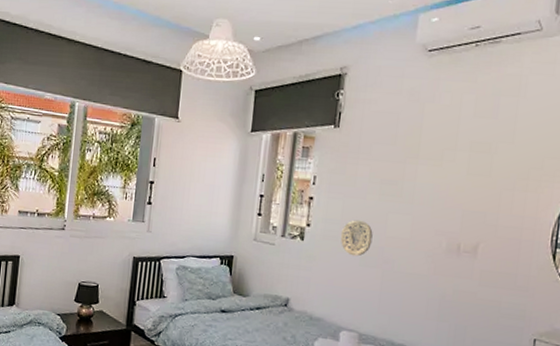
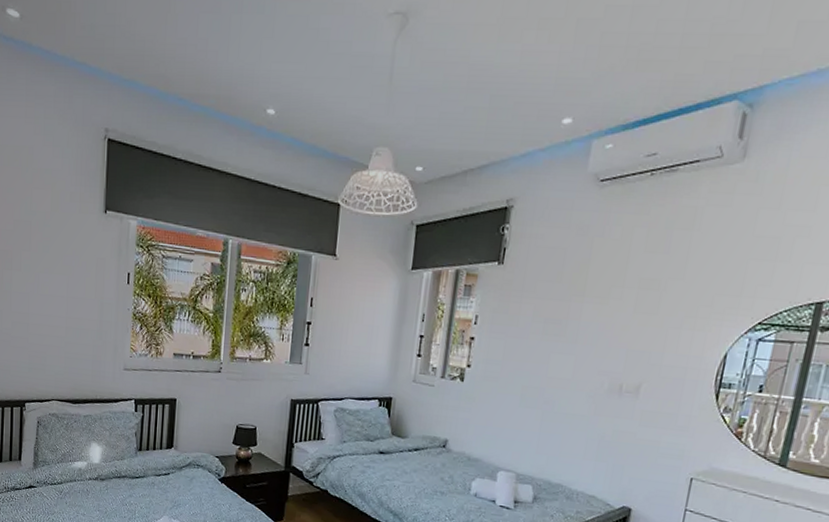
decorative plate: present [340,220,373,257] -> none [500,360,534,397]

